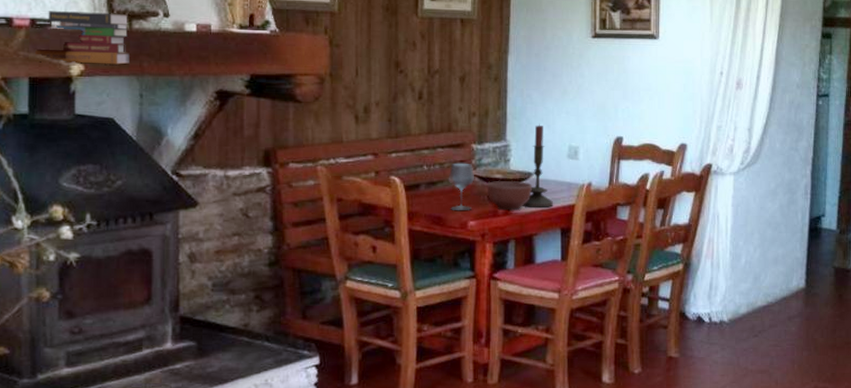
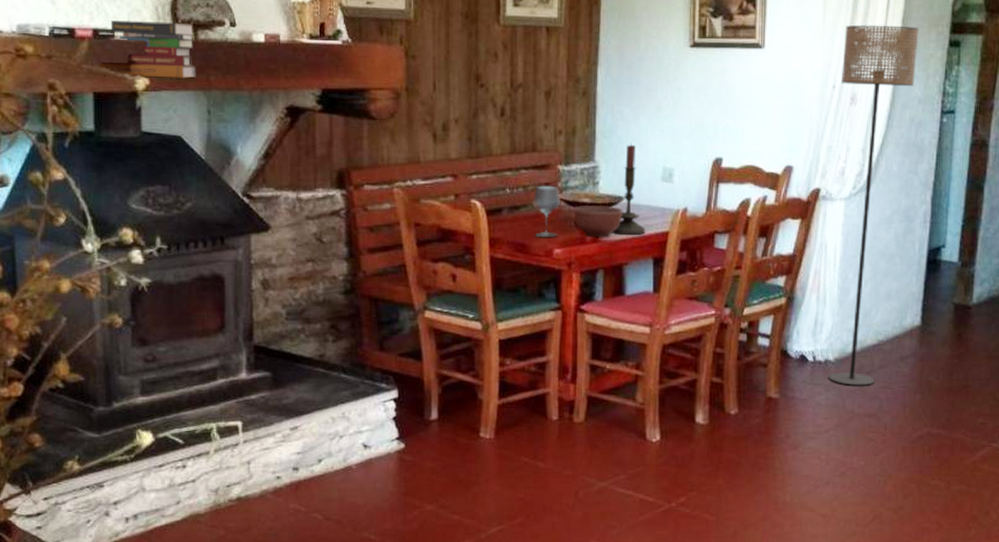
floor lamp: none [724,18,795,344] -> present [829,24,919,386]

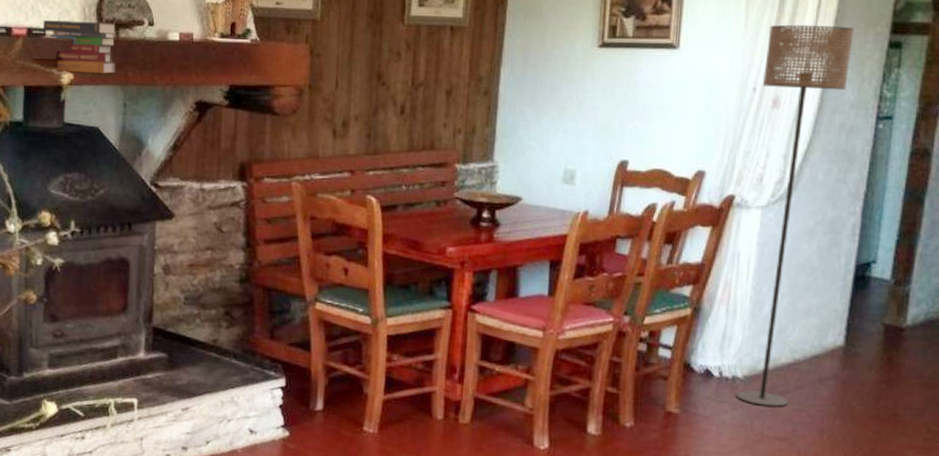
wine glass: present [533,185,560,237] -> none [428,183,456,236]
bowl: present [573,205,623,238] -> none [469,205,521,238]
candle: present [612,143,645,235] -> none [508,143,543,237]

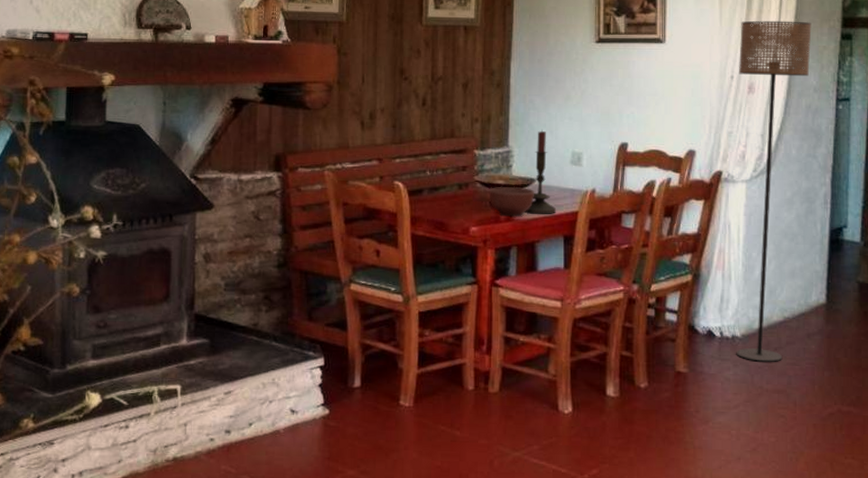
books: present [30,20,116,74] -> none [72,26,156,75]
bowl: none [469,205,521,238] -> present [489,186,535,217]
candle: none [508,143,543,237] -> present [525,129,556,214]

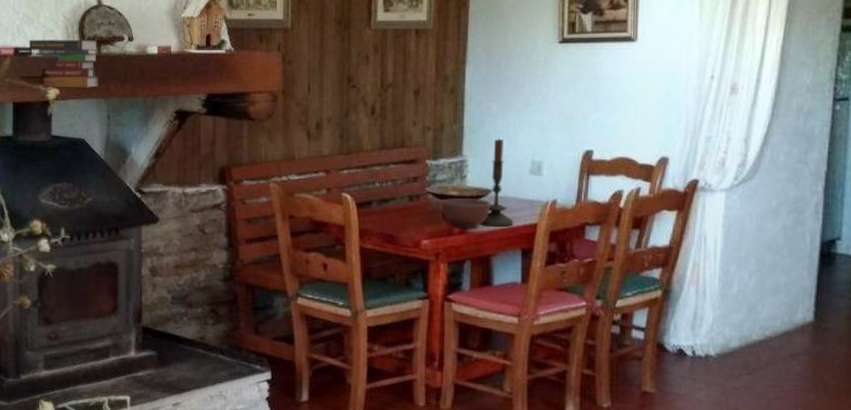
books: none [72,26,156,75] -> present [18,39,99,88]
floor lamp: present [737,20,812,362] -> none [711,13,807,383]

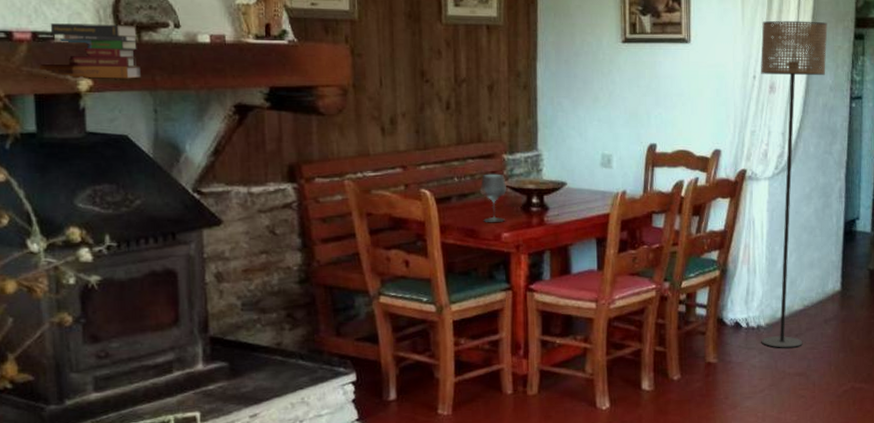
wine glass: none [402,179,428,229] -> present [480,173,506,222]
bowl: present [441,197,491,229] -> none [519,190,567,221]
candle: present [480,137,513,227] -> none [557,132,587,217]
floor lamp: none [711,13,807,383] -> present [760,20,828,348]

